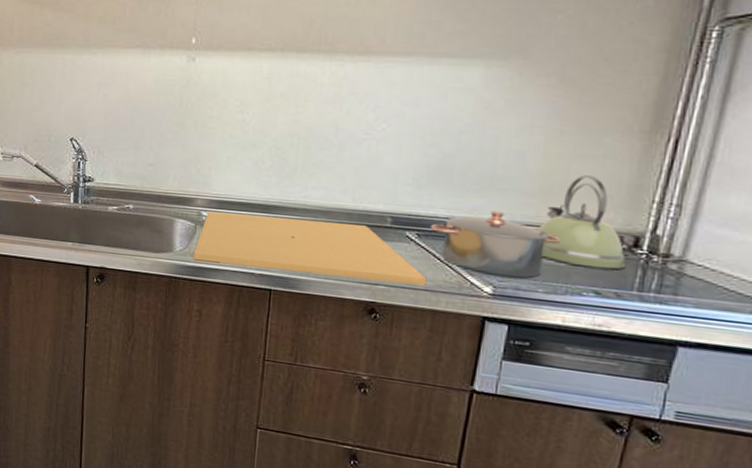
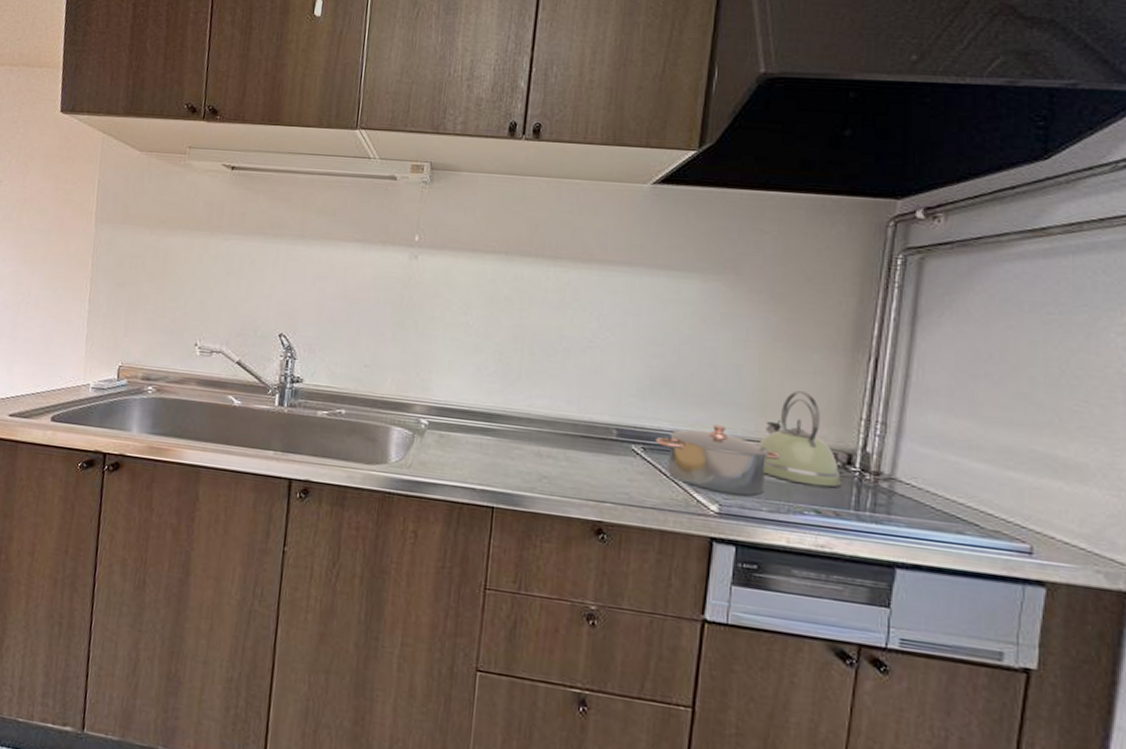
cutting board: present [193,211,427,287] -> none [409,419,654,504]

